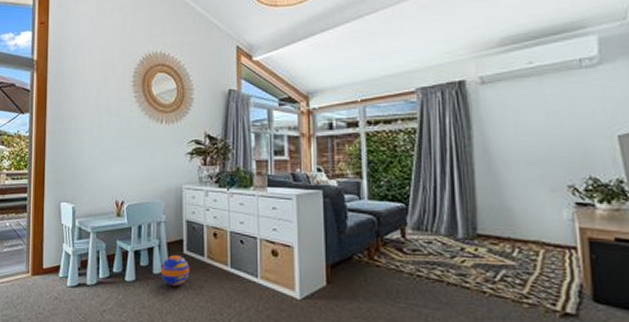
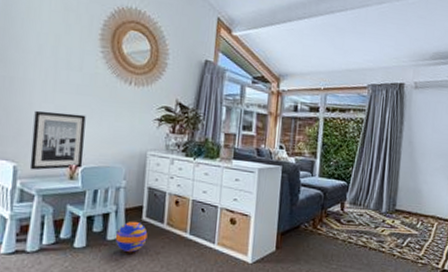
wall art: none [84,156,127,210] -> present [29,110,86,171]

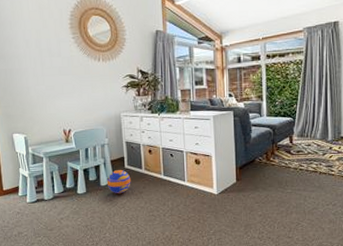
wall art: present [29,110,86,171] -> none [32,91,74,139]

